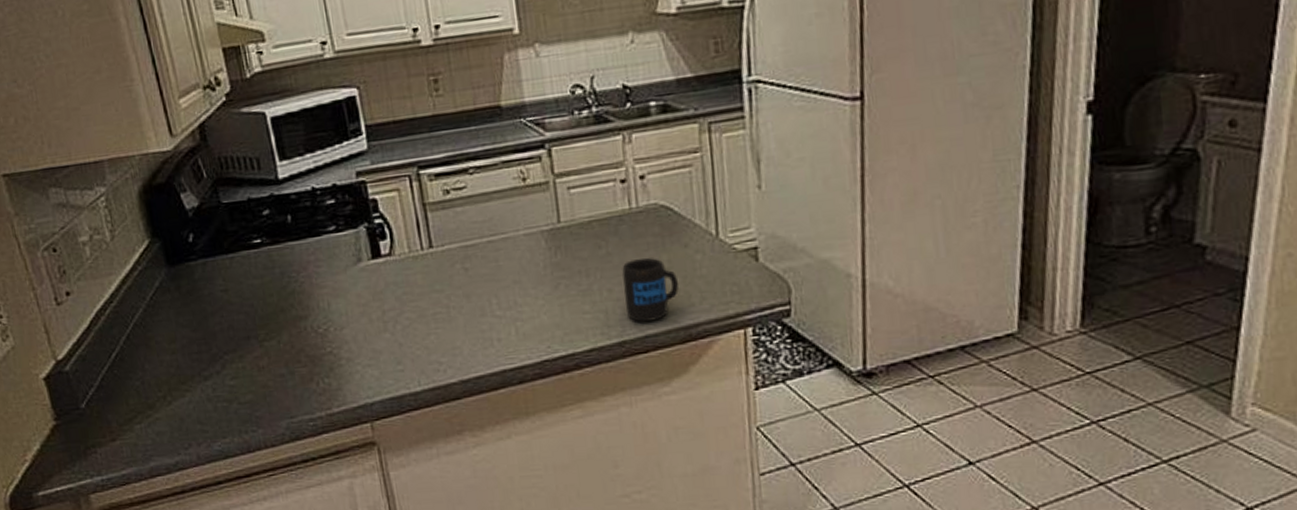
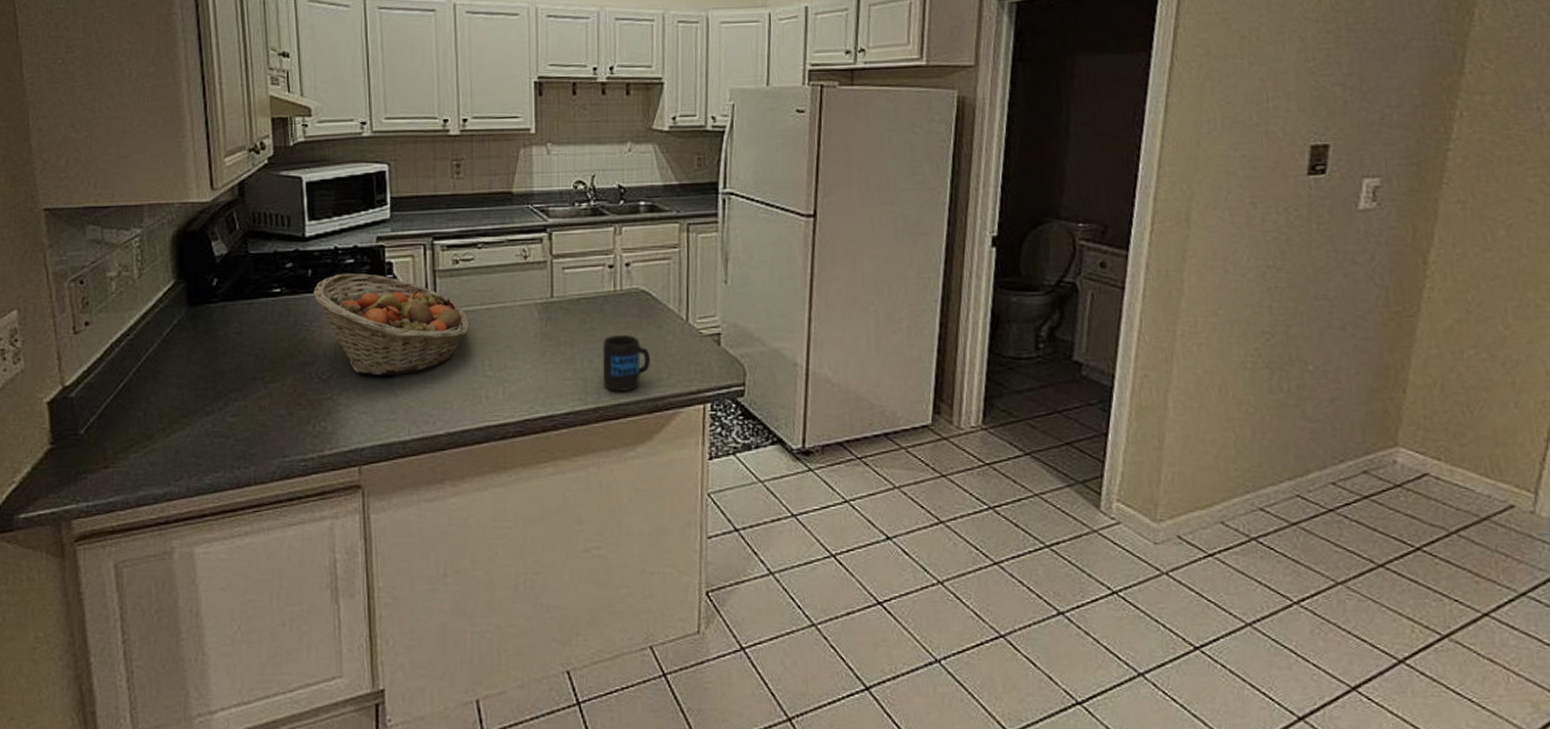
fruit basket: none [296,214,470,326] -> present [313,273,469,376]

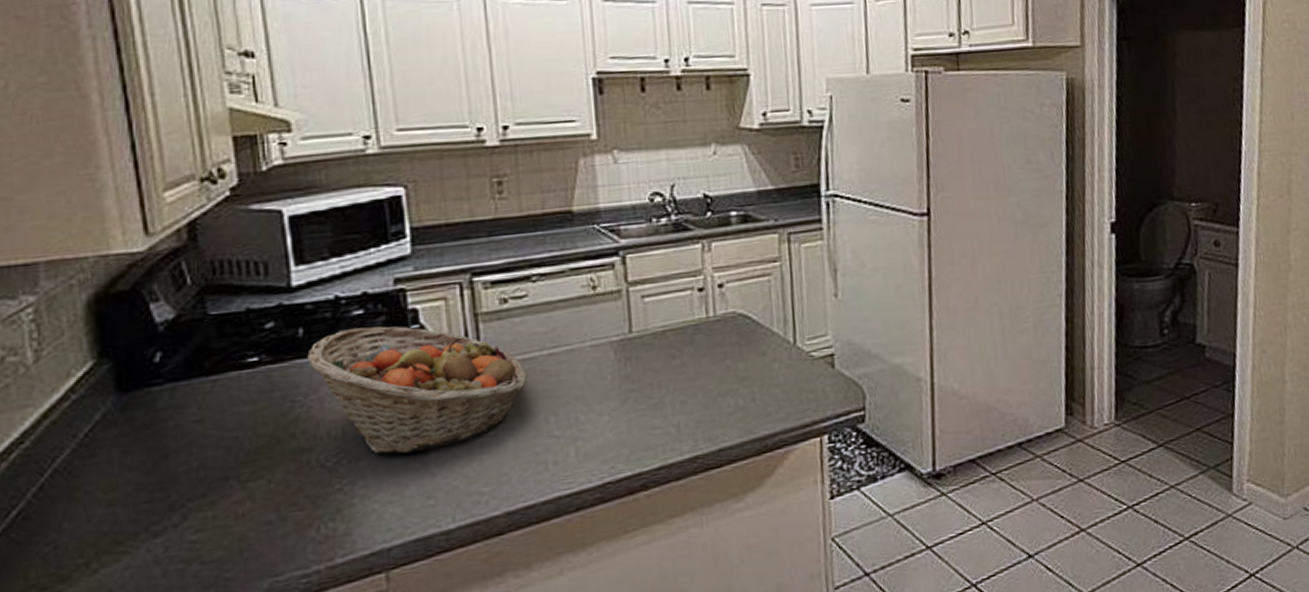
mug: present [603,335,650,391] -> none [697,367,755,435]

